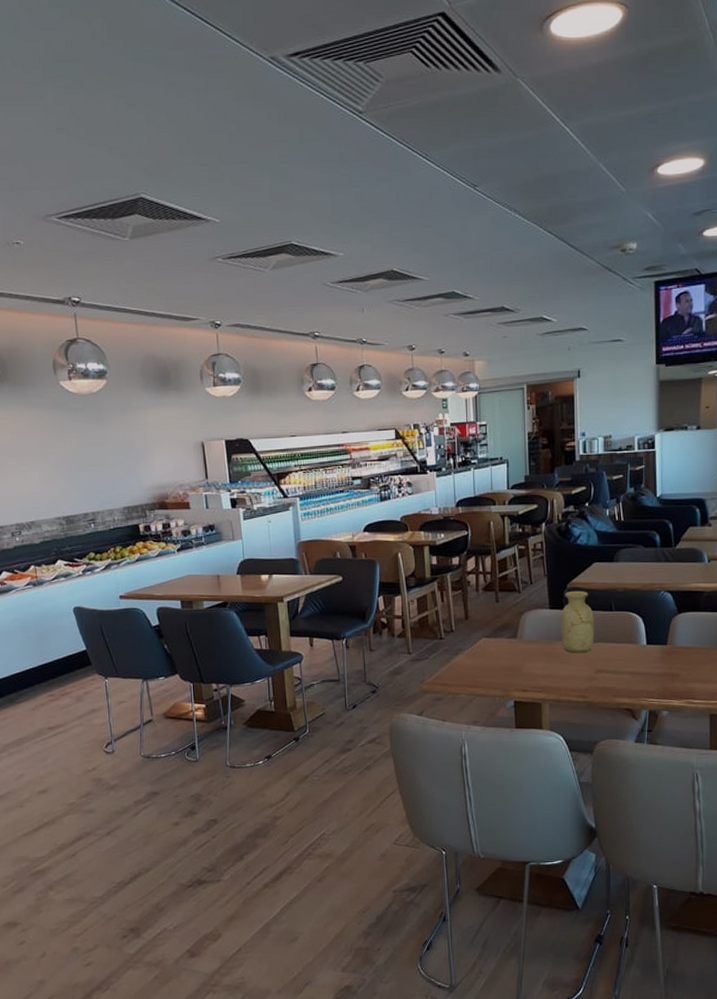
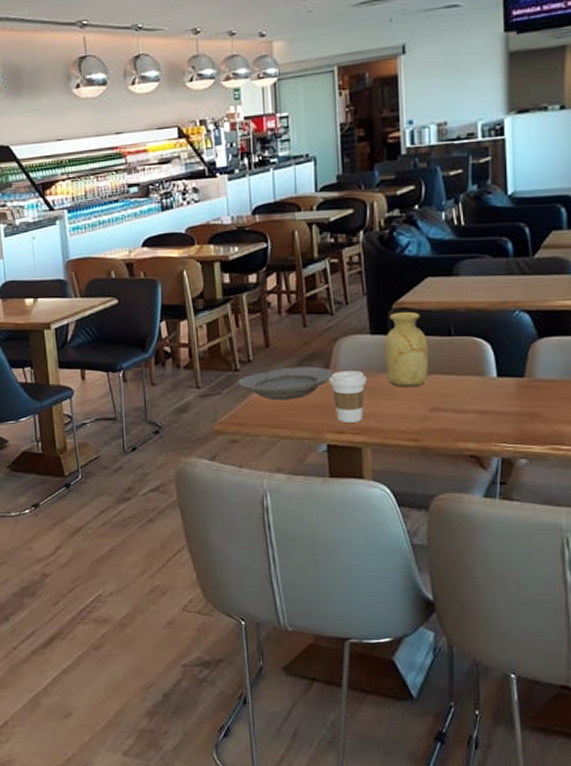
plate: none [442,636,520,664] -> present [238,366,333,401]
coffee cup: none [516,639,547,683] -> present [329,371,368,423]

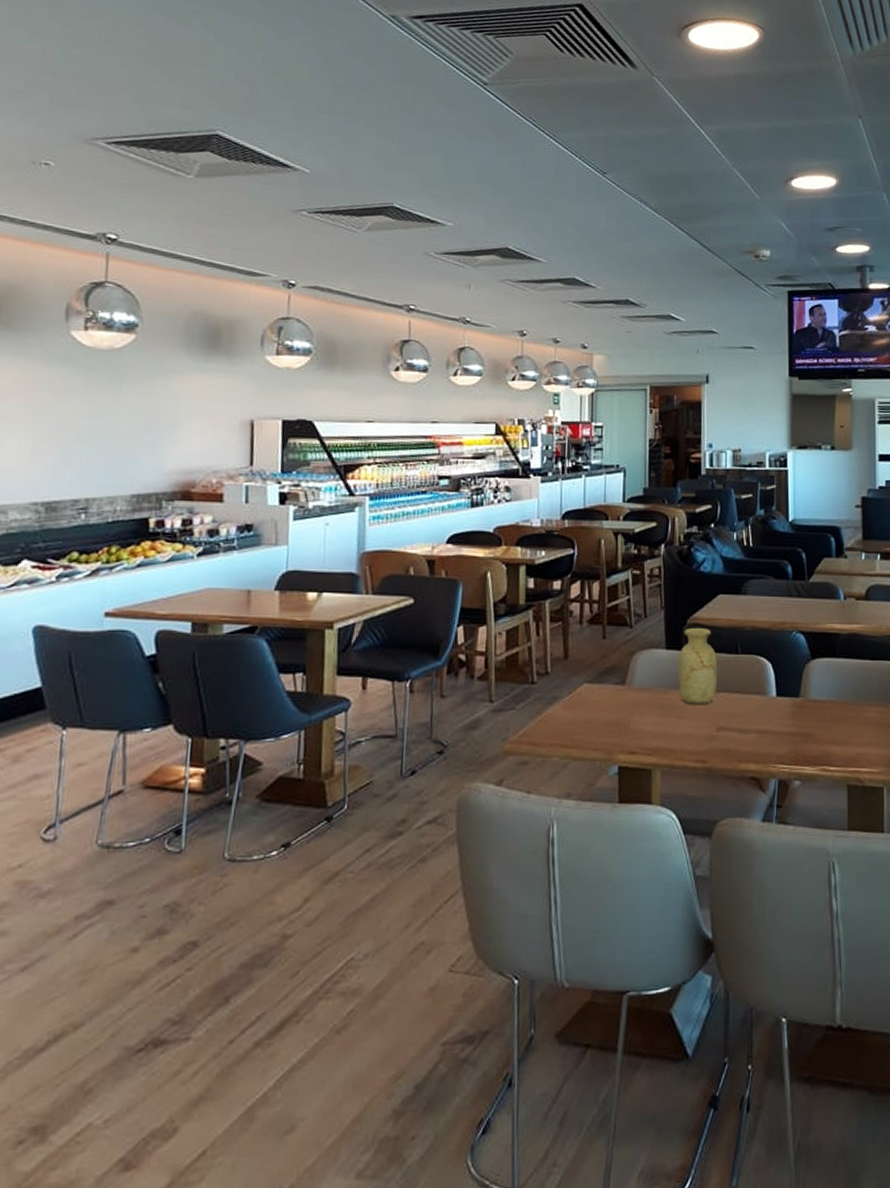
plate: present [238,366,333,401] -> none [533,681,629,717]
coffee cup: present [329,371,368,423] -> none [624,687,661,742]

